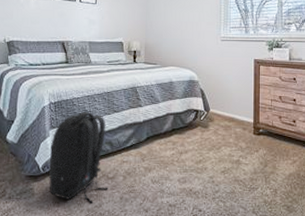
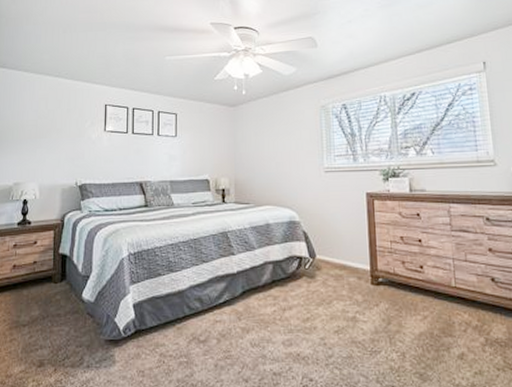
backpack: present [49,111,109,203] -> none [131,262,200,372]

